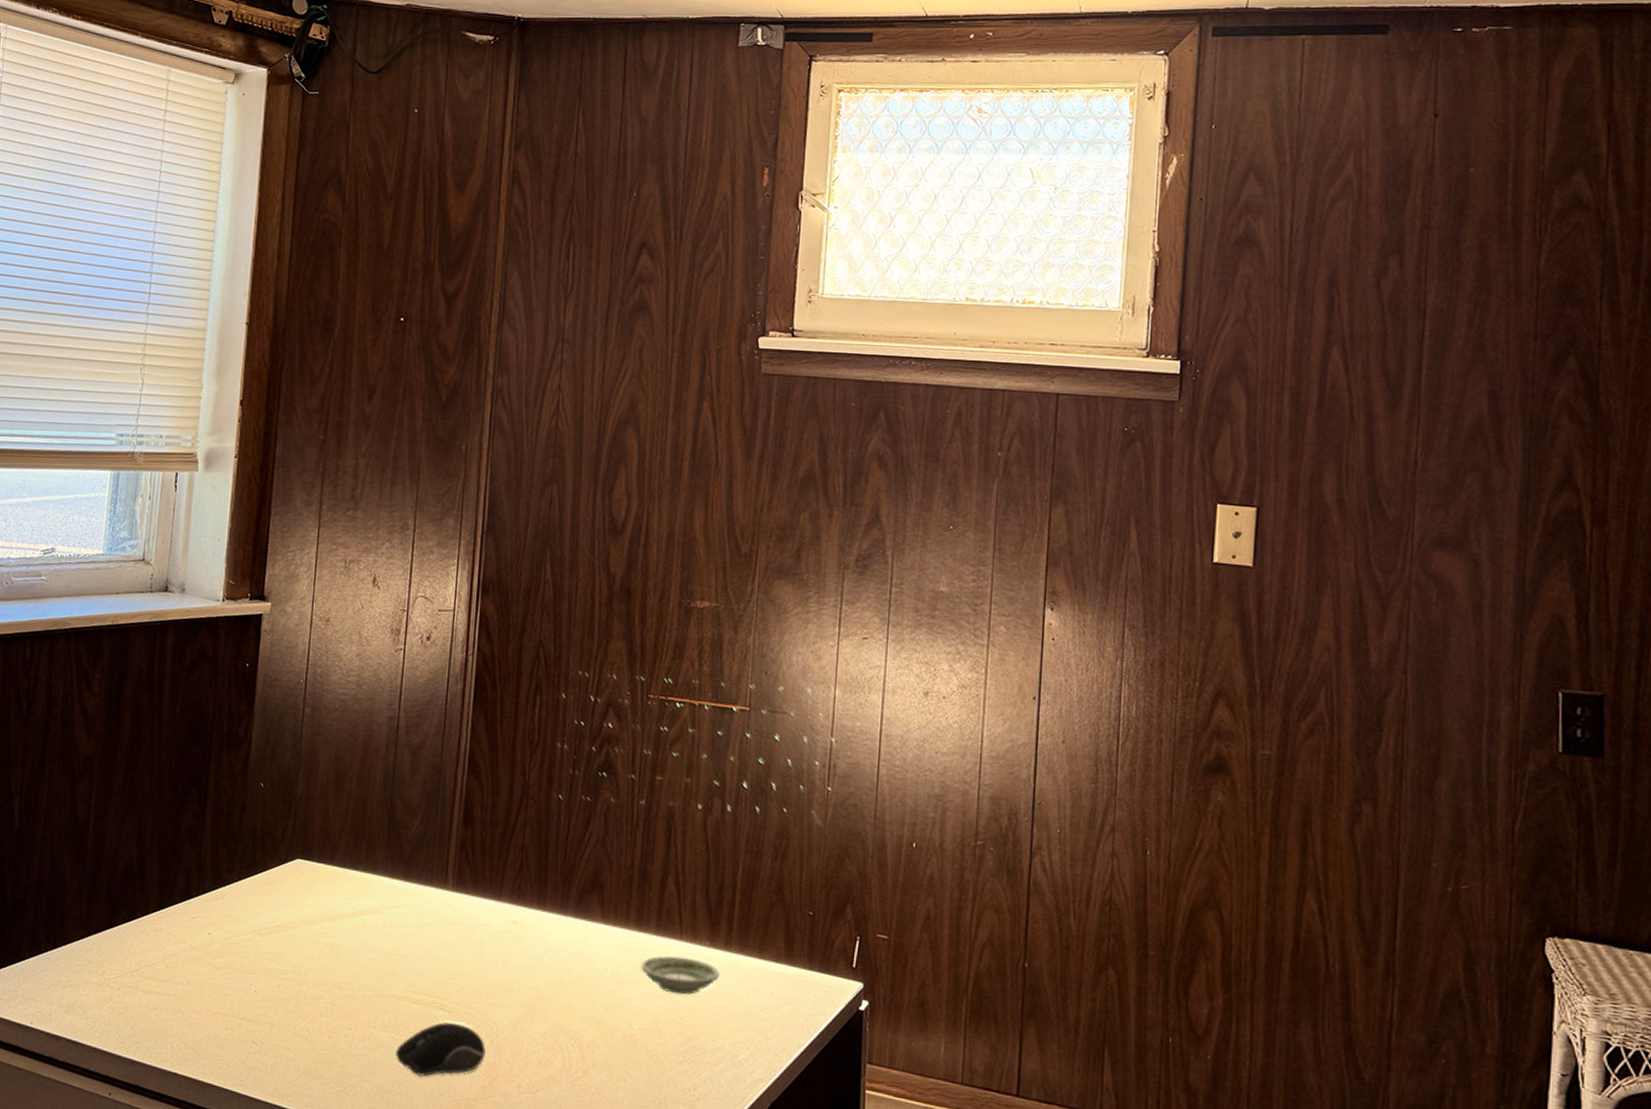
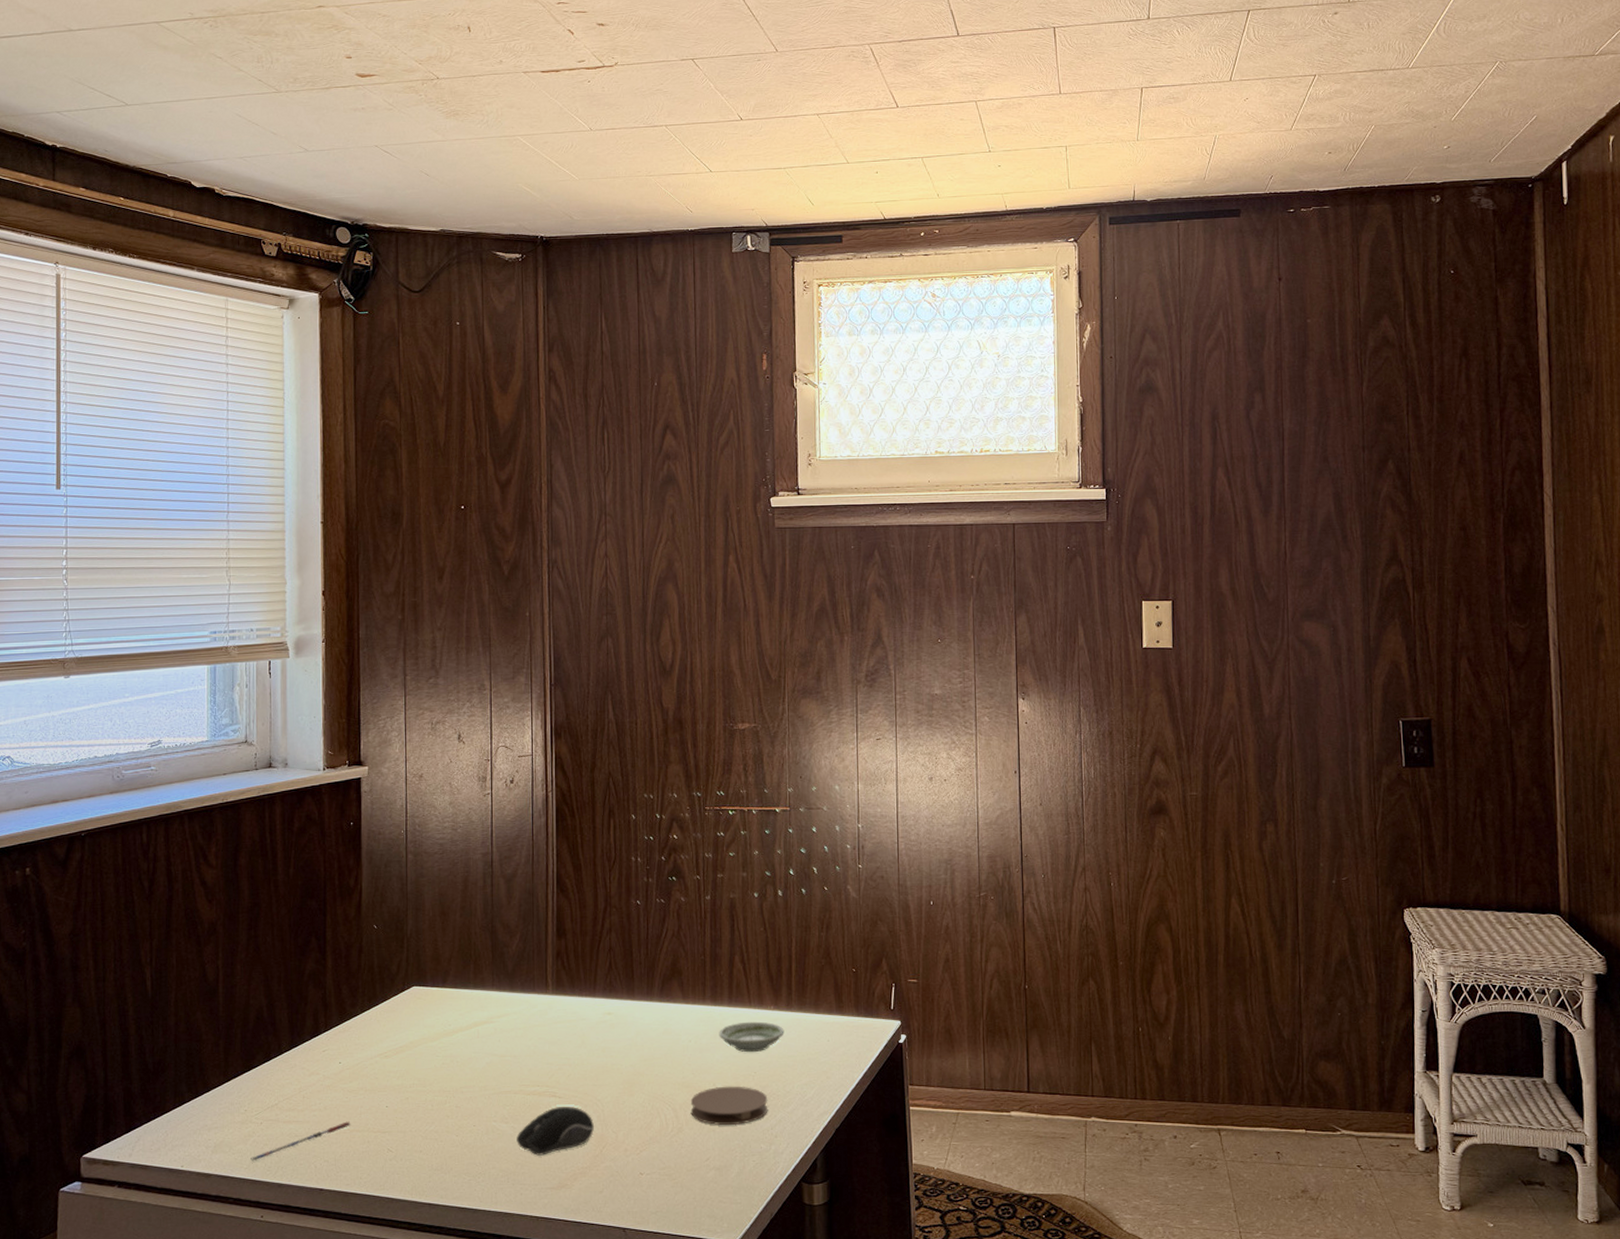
pen: none [104,1001,215,1032] -> present [251,1121,351,1163]
coaster: none [599,1028,693,1078] -> present [690,1086,768,1126]

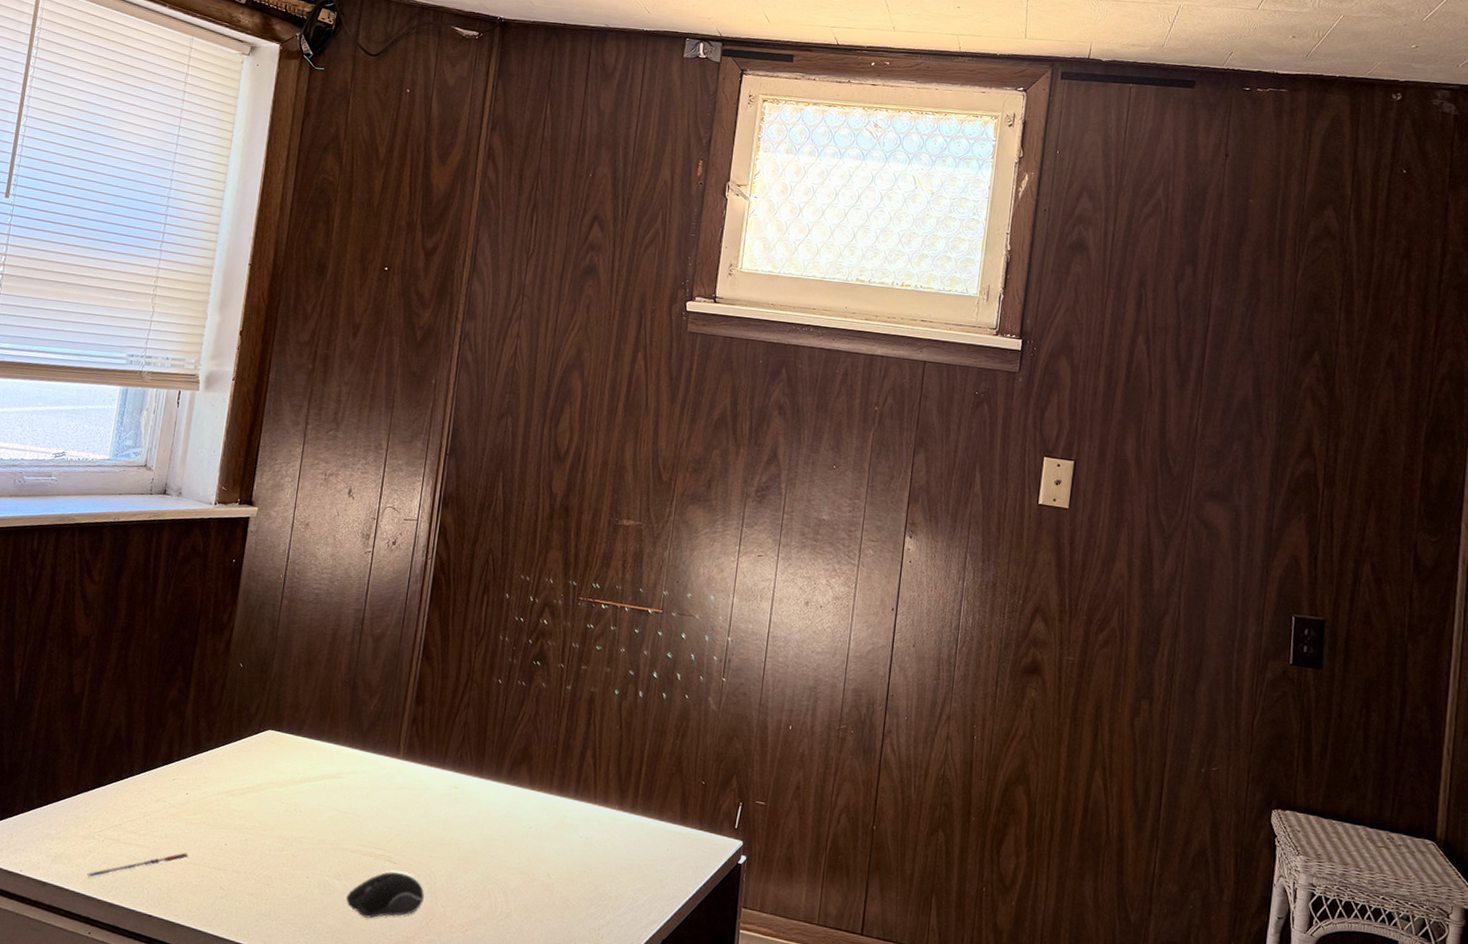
coaster: present [690,1086,768,1126] -> none [521,878,600,920]
saucer: present [719,1021,785,1053] -> none [560,816,626,850]

